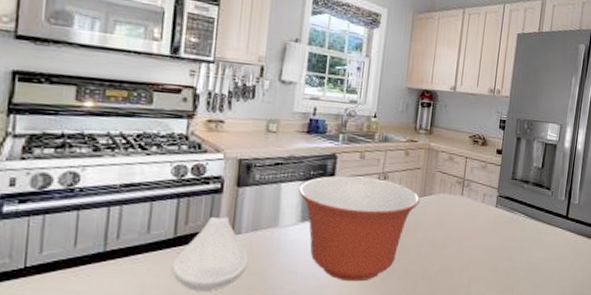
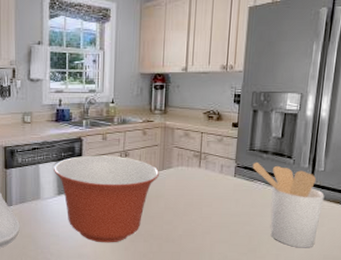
utensil holder: none [513,191,578,285] -> present [252,161,325,248]

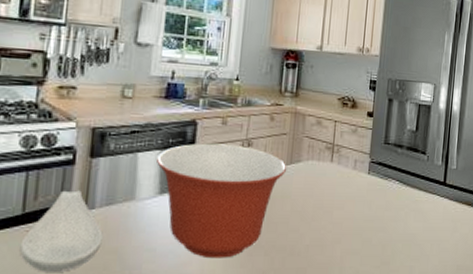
utensil holder: present [252,161,325,248] -> none [387,157,457,258]

